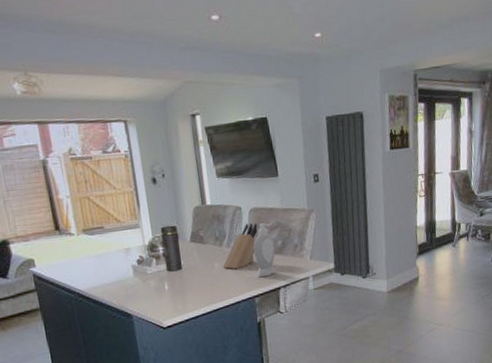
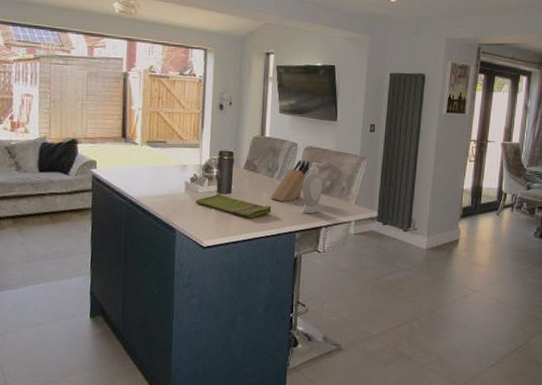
dish towel: none [147,271,227,291] -> present [196,193,272,218]

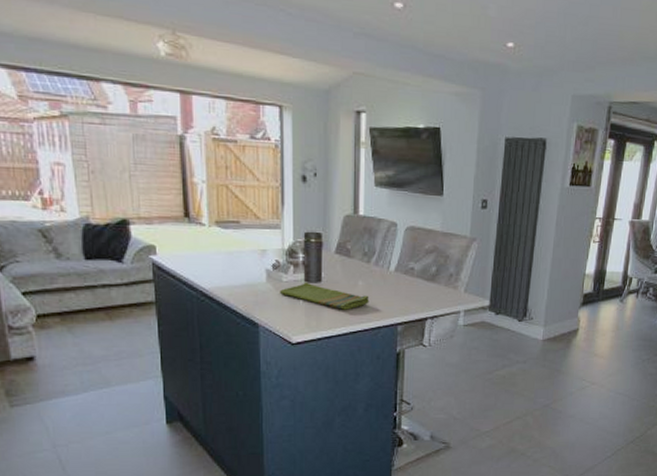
knife block: present [270,159,310,203] -> none [367,242,412,292]
soap bottle: present [302,162,324,214] -> none [404,245,429,304]

